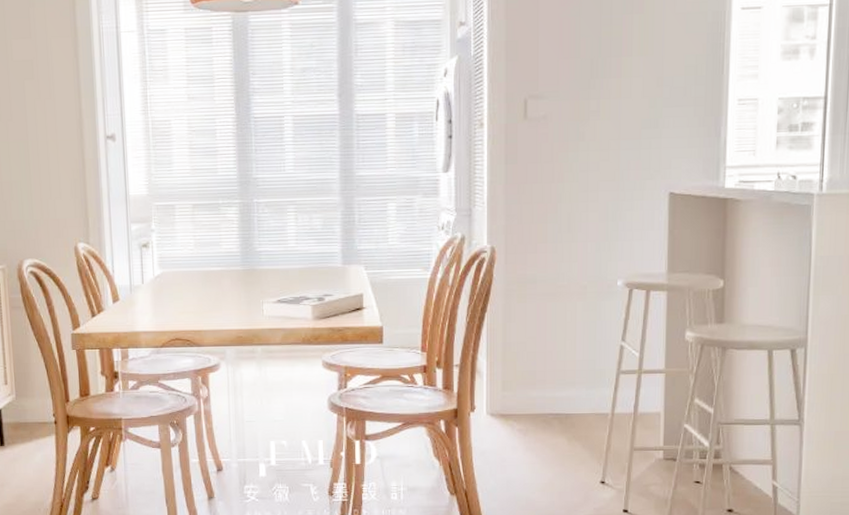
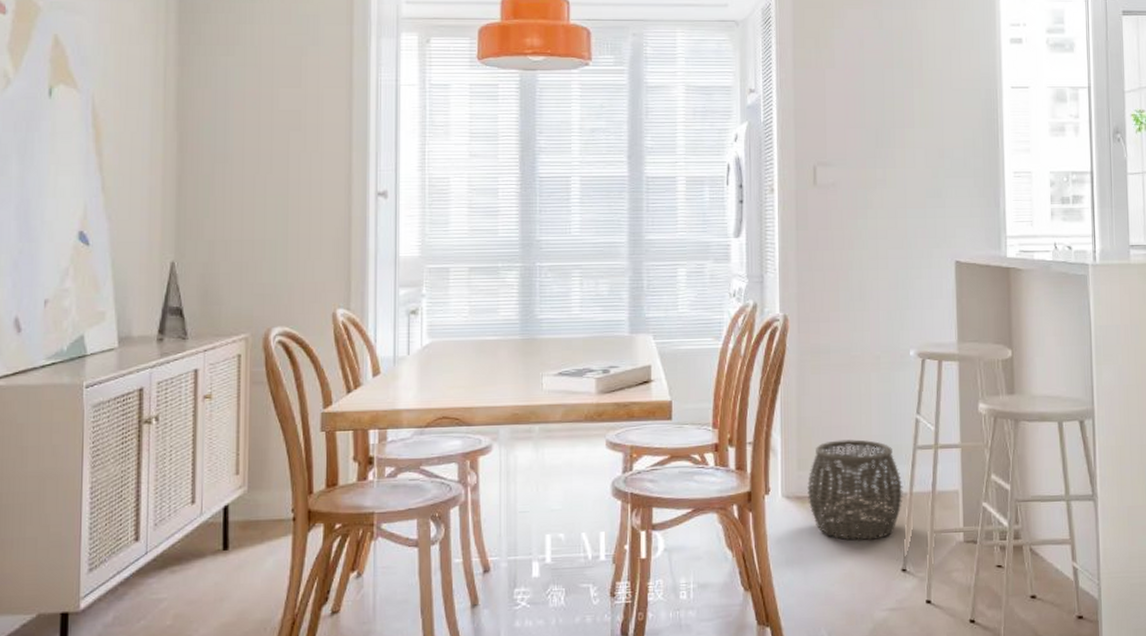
woven basket: none [511,364,605,456] -> present [807,439,903,542]

